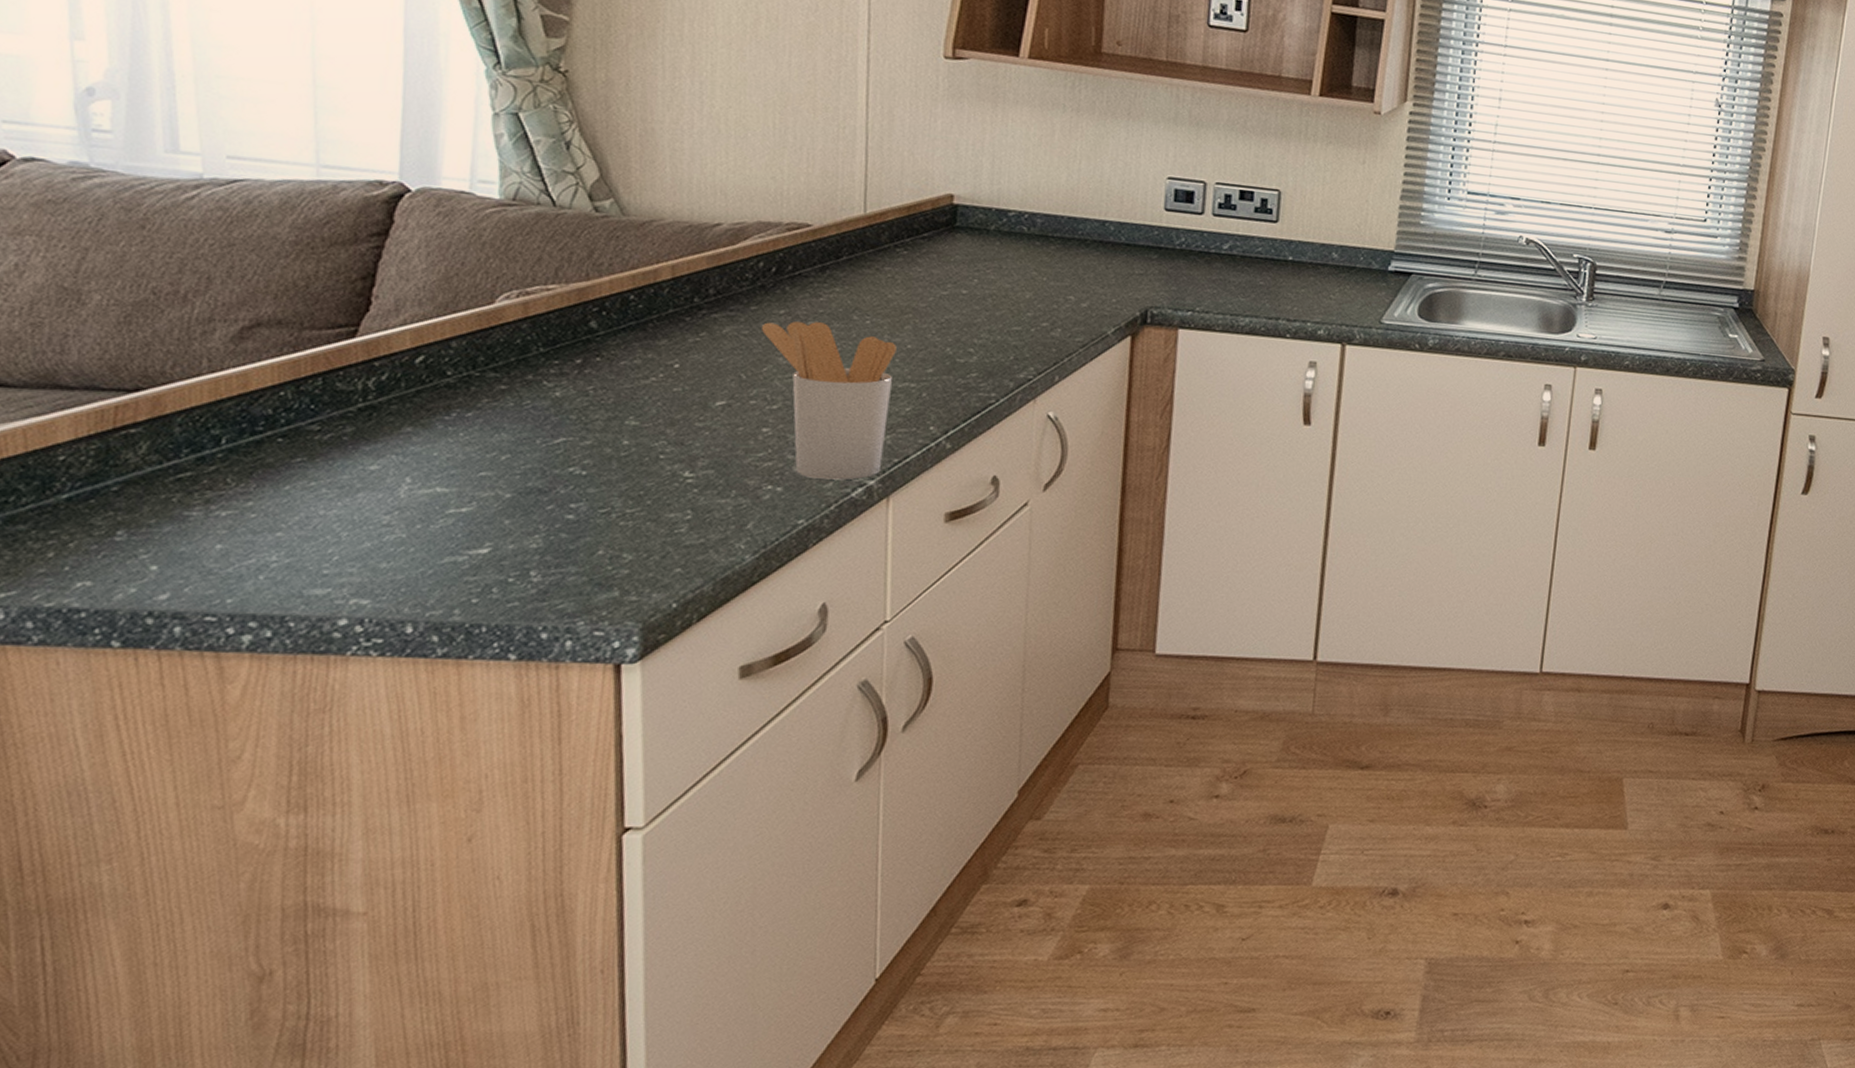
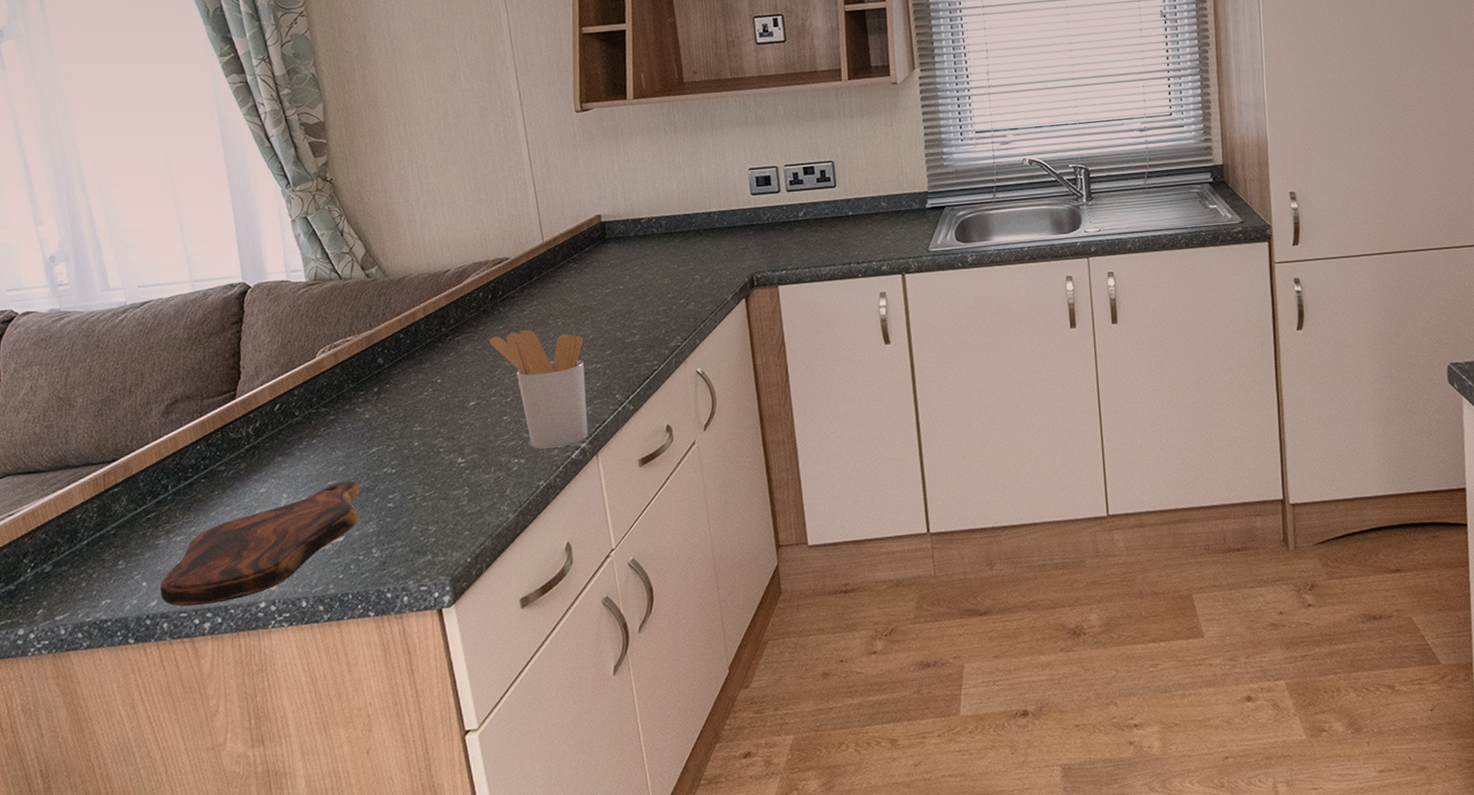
cutting board: none [177,474,528,610] -> present [160,480,360,607]

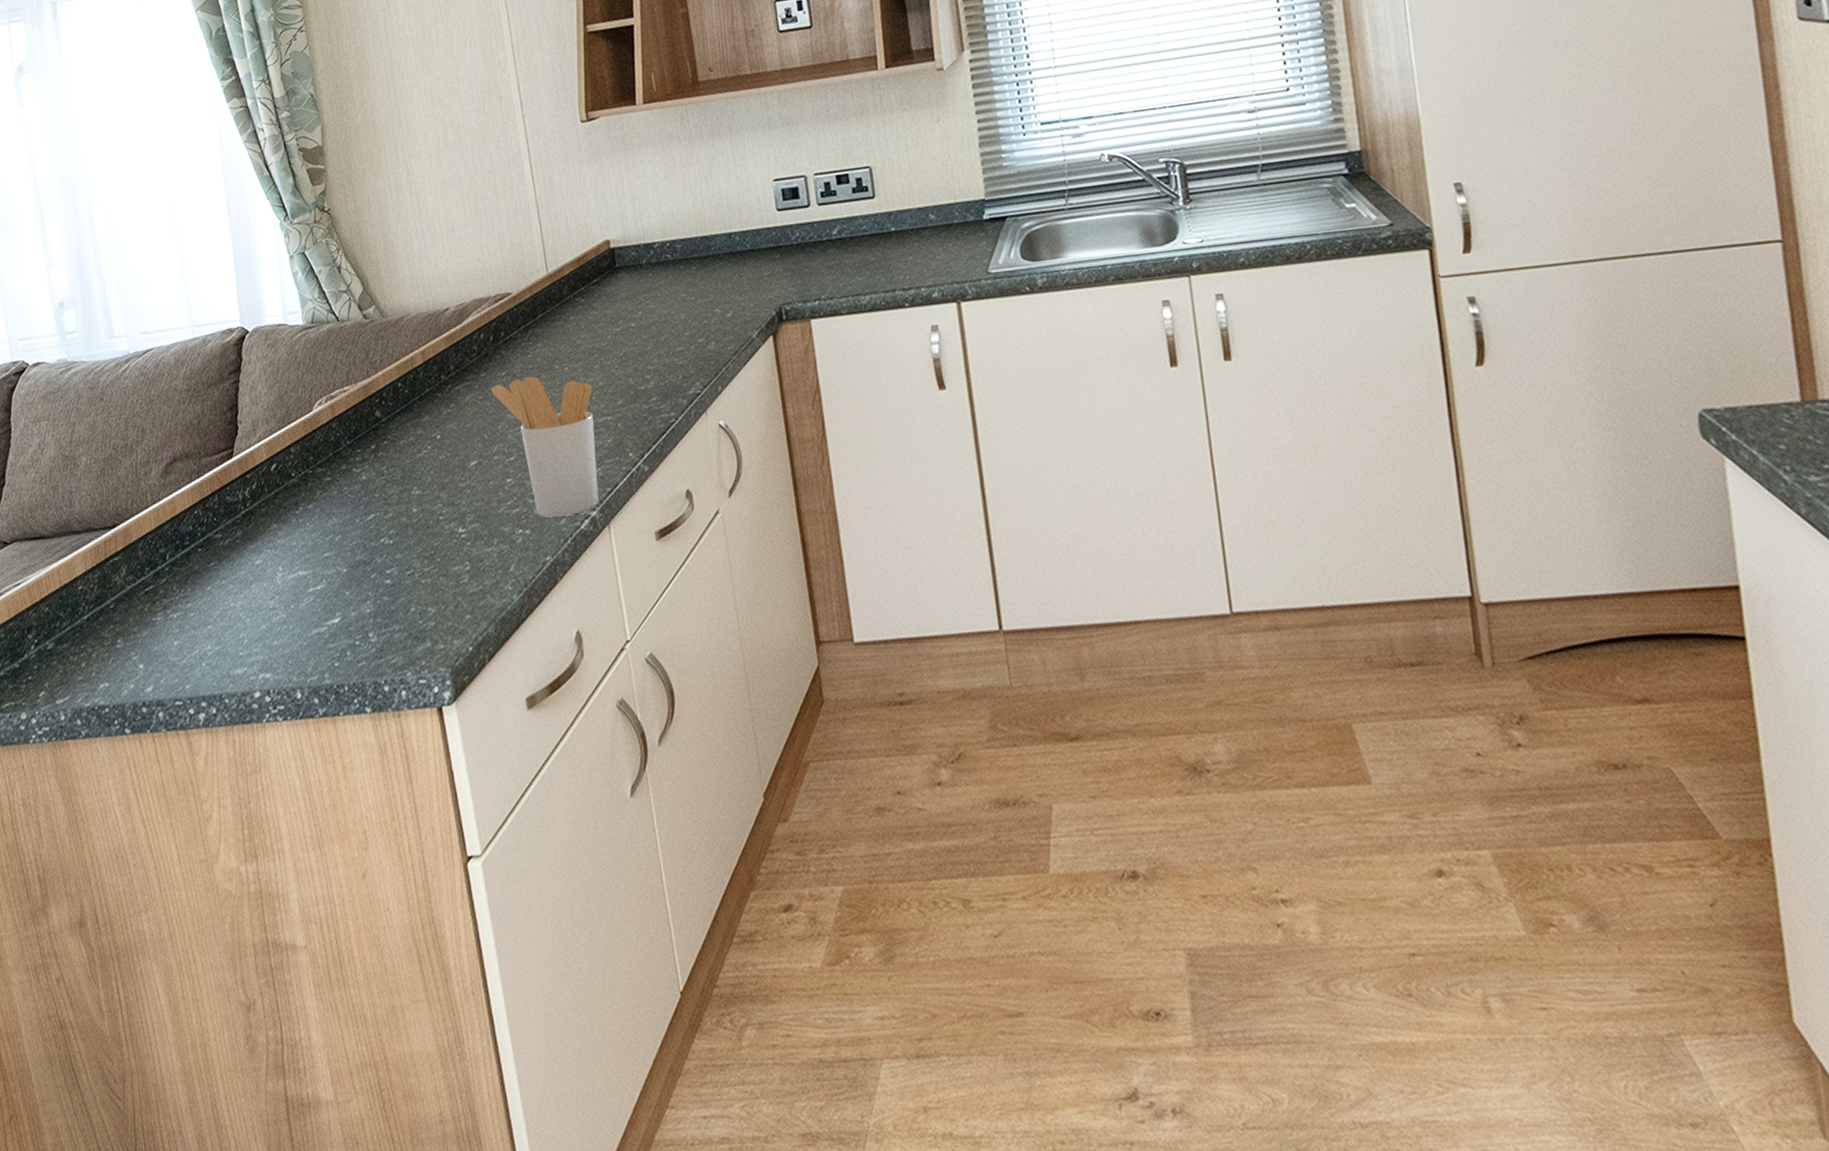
cutting board: present [160,480,360,607] -> none [156,552,357,693]

